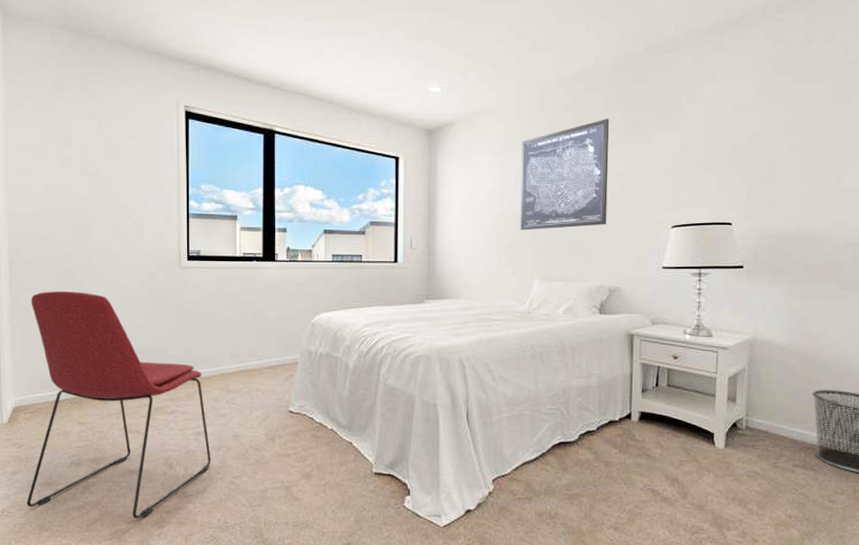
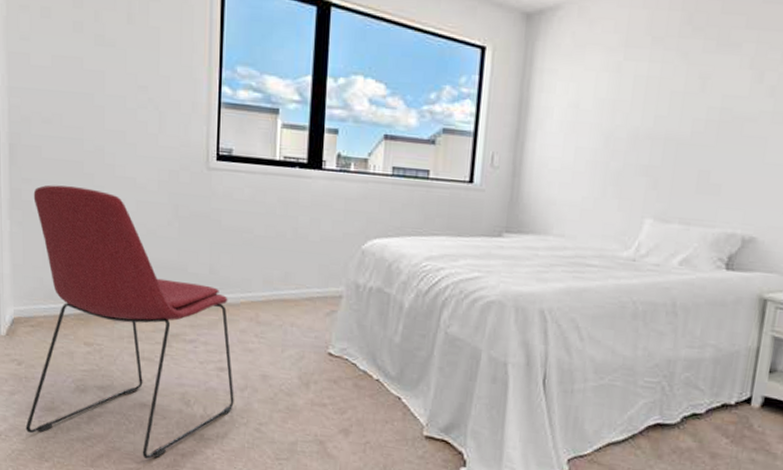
wall art: present [520,119,610,231] -> none [634,12,770,156]

